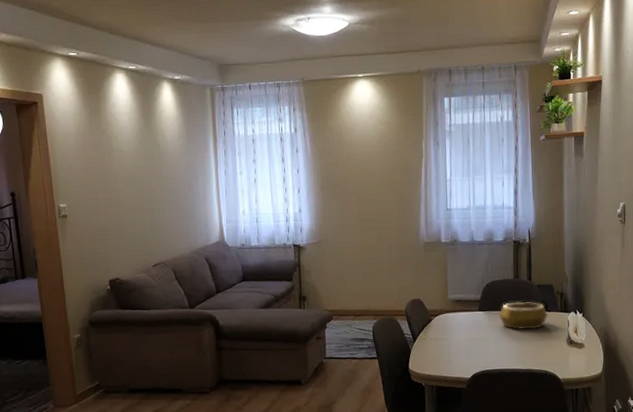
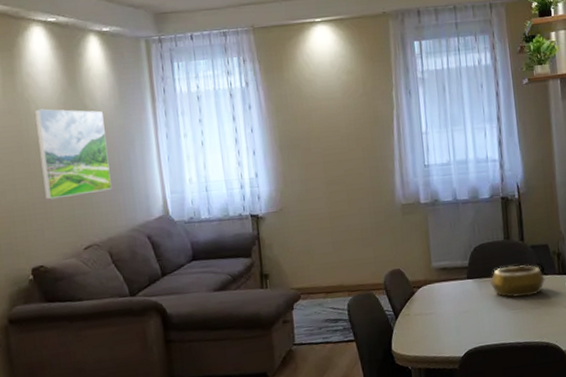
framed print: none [116,144,177,223] -> present [35,108,112,200]

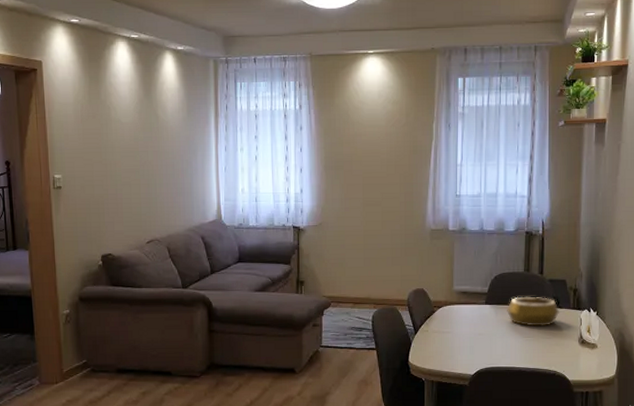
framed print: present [35,108,112,200] -> none [114,116,174,197]

